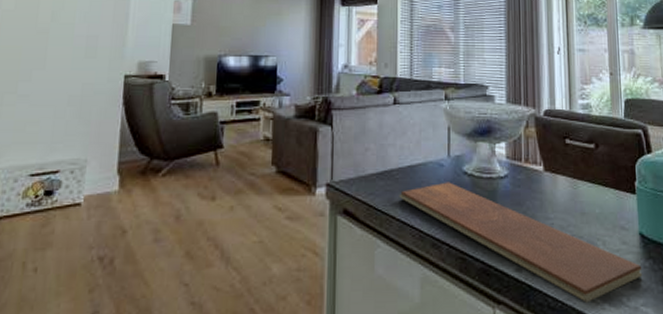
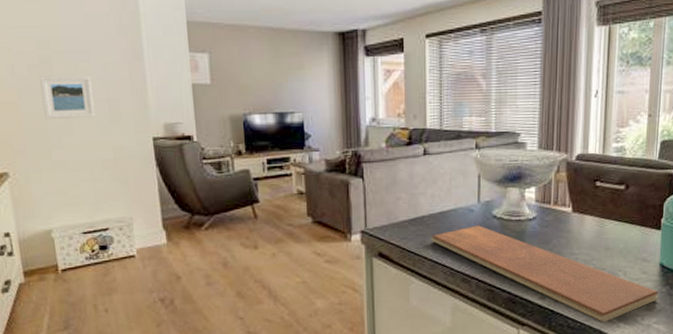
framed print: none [20,10,75,52] -> present [39,75,95,119]

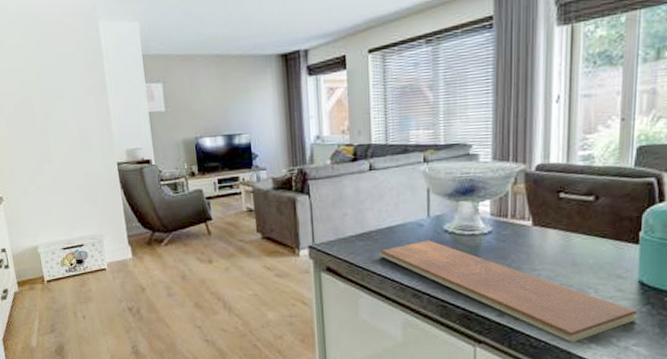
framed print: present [39,75,95,119] -> none [23,110,69,150]

